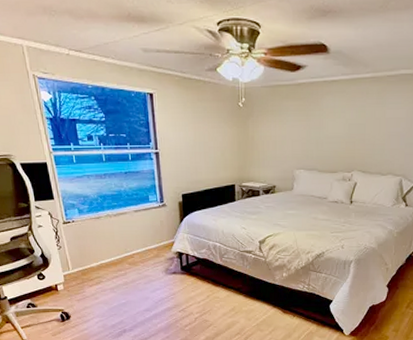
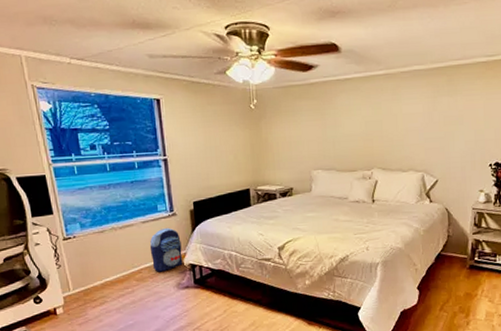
backpack: none [141,217,171,258] -> present [150,227,183,272]

